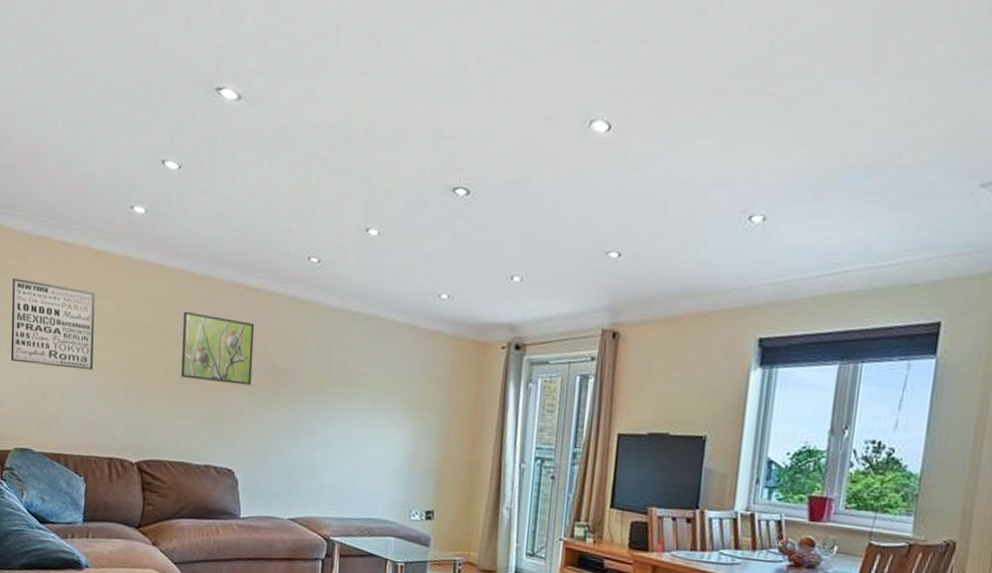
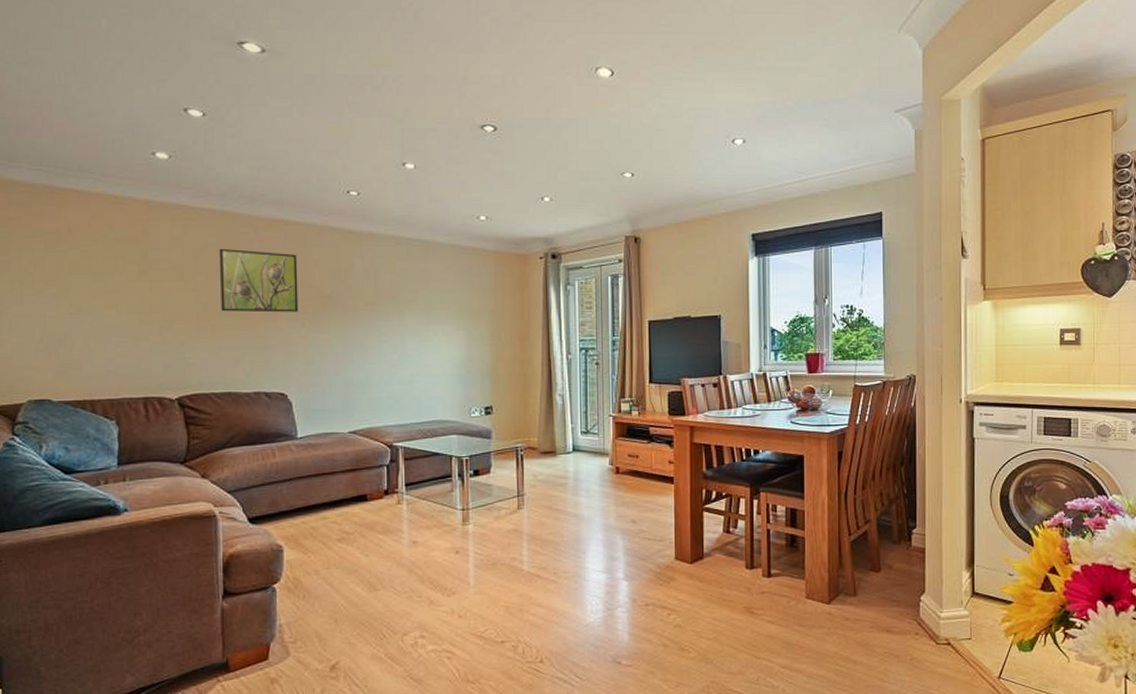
wall art: present [10,278,95,370] -> none [15,229,119,314]

